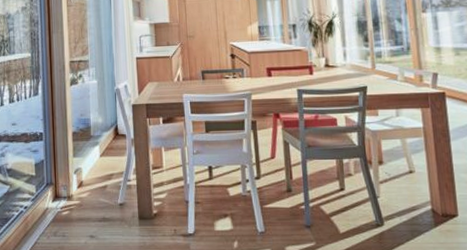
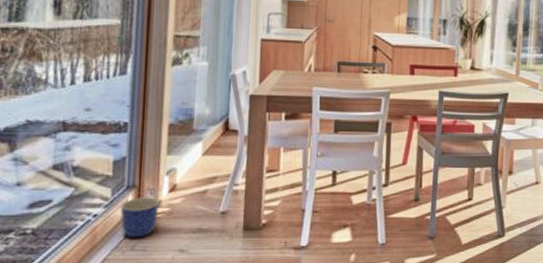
planter: none [44,192,72,226] -> present [120,197,159,238]

